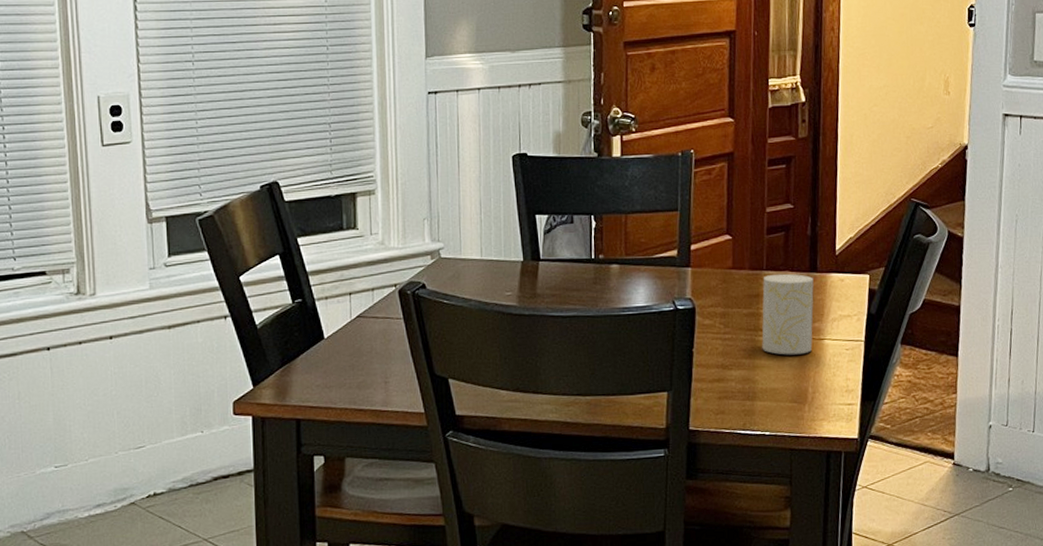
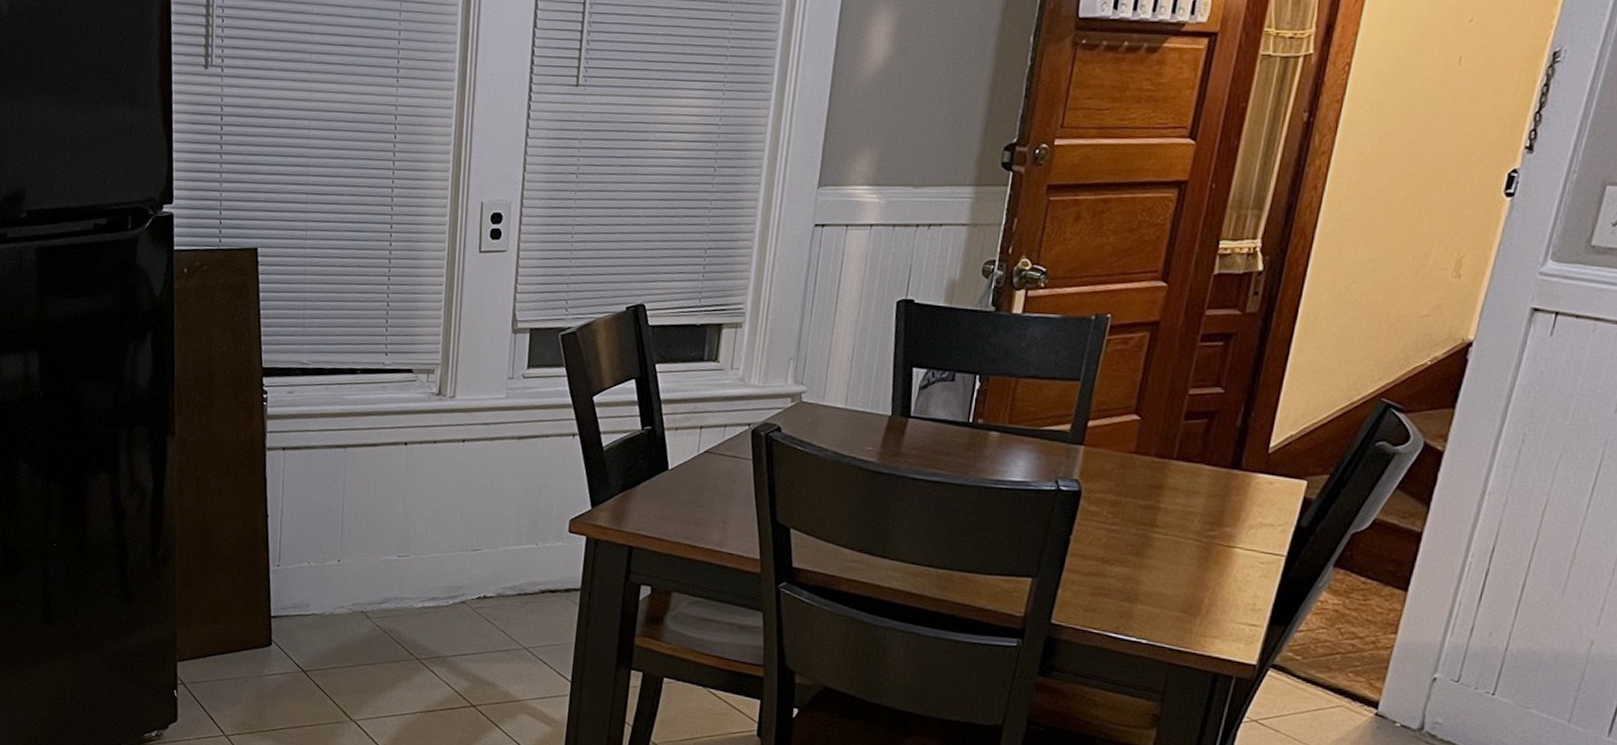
cup: present [762,273,814,355] -> none [1154,465,1234,561]

